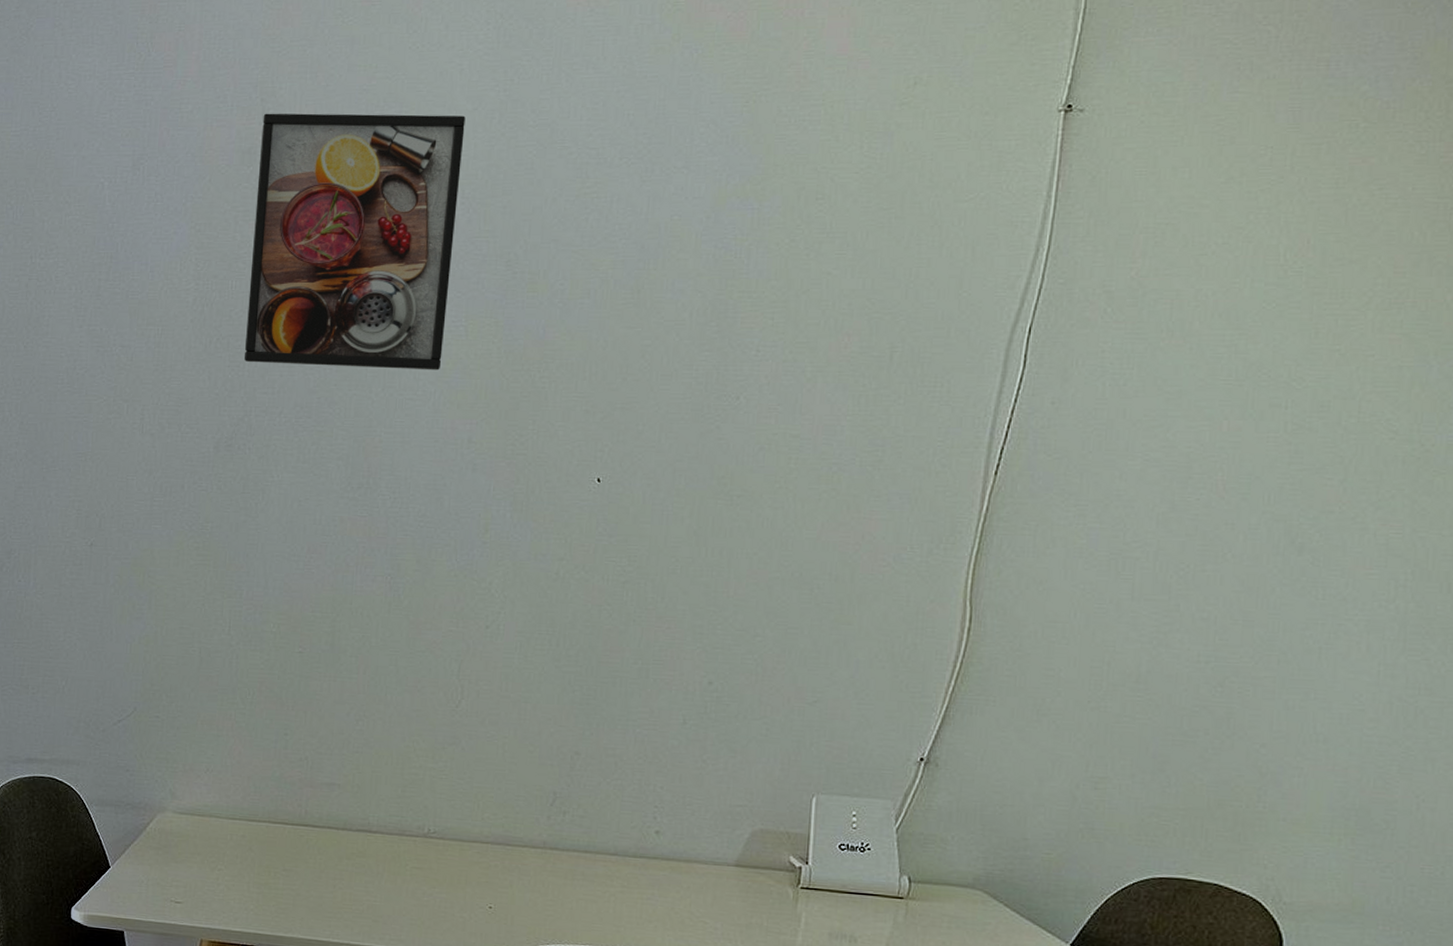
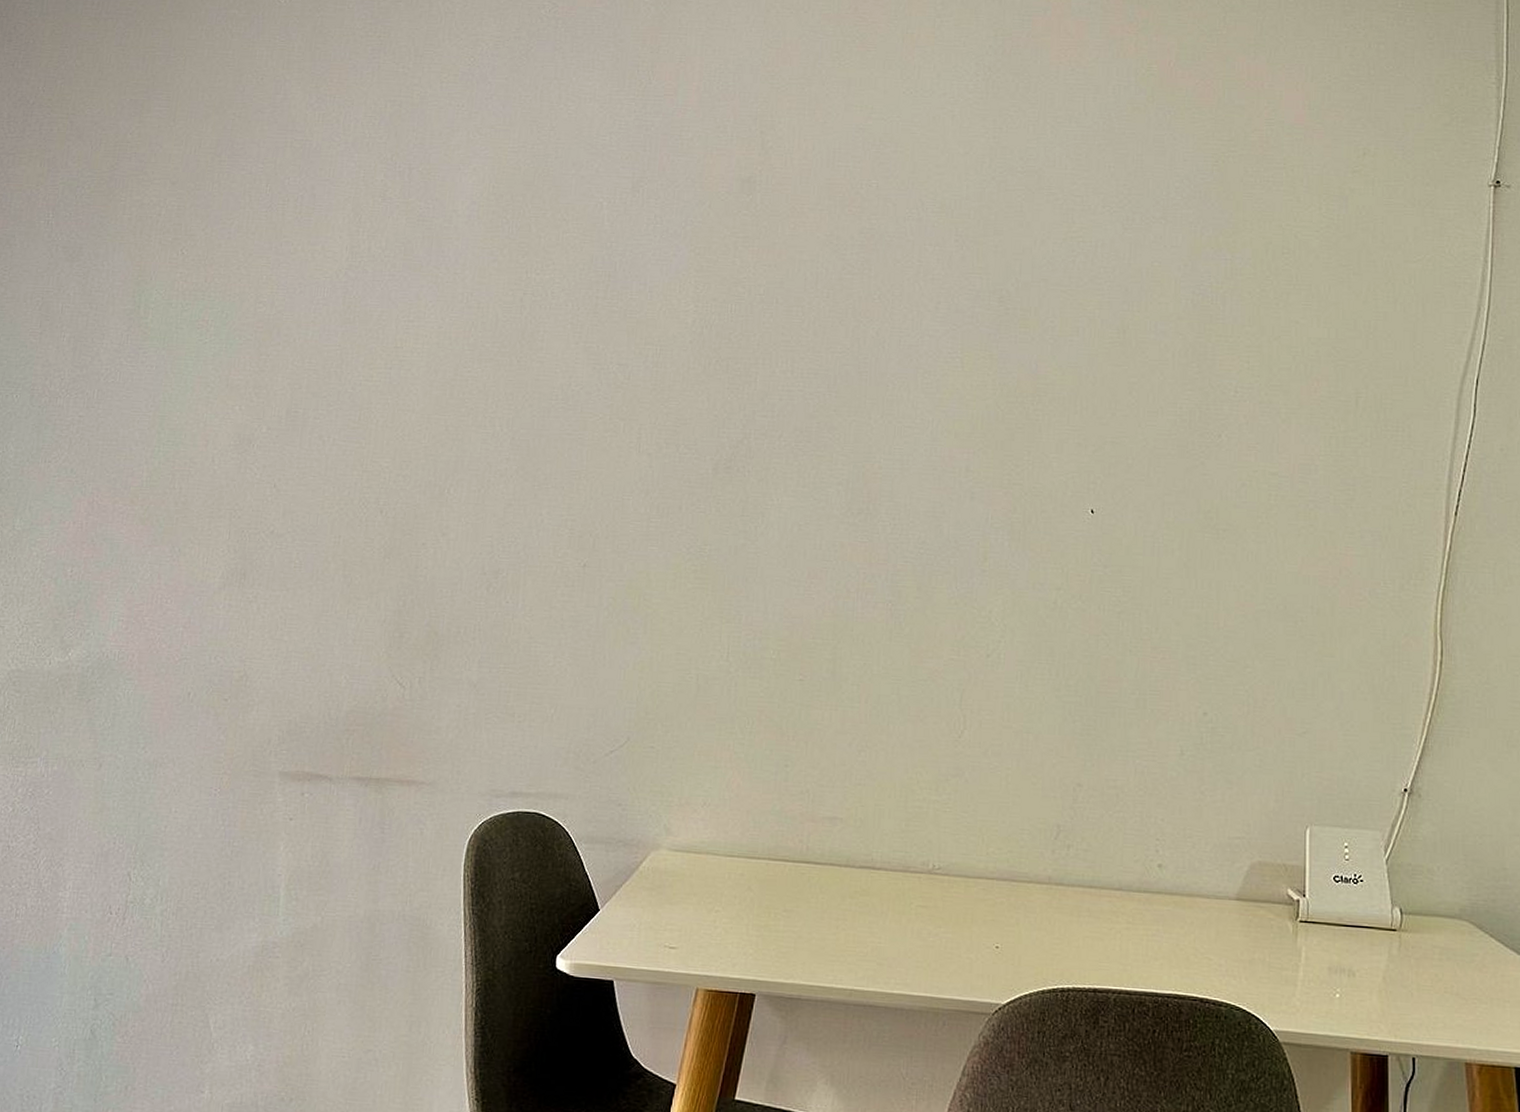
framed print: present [243,113,466,370] -> none [743,145,958,400]

